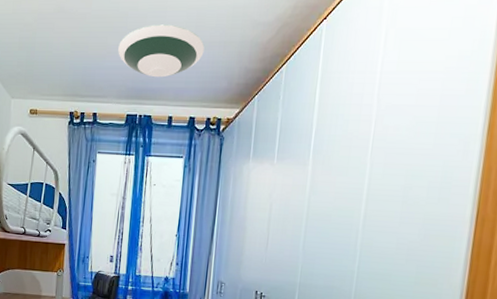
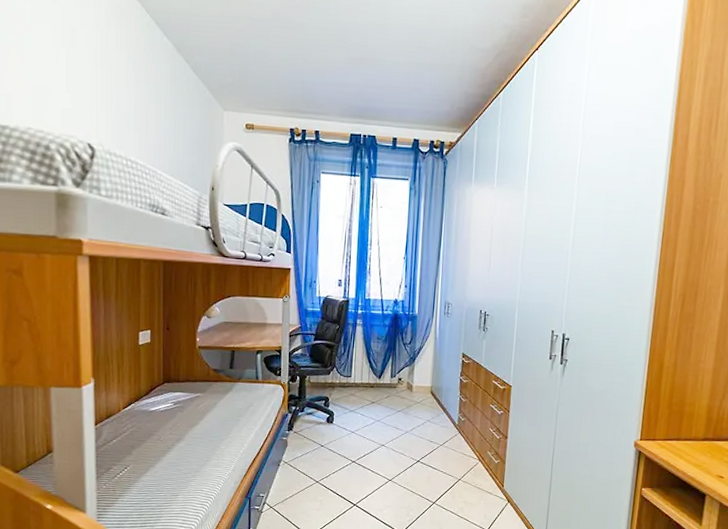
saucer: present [118,24,205,78] -> none [339,41,426,98]

